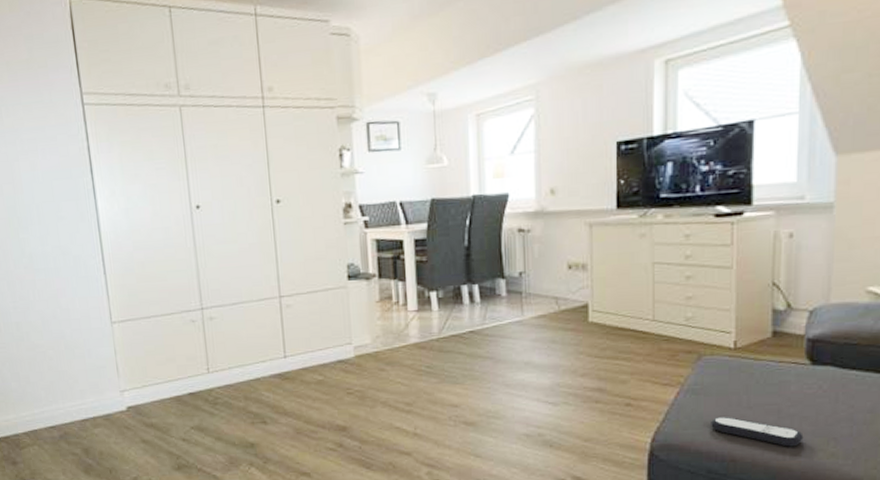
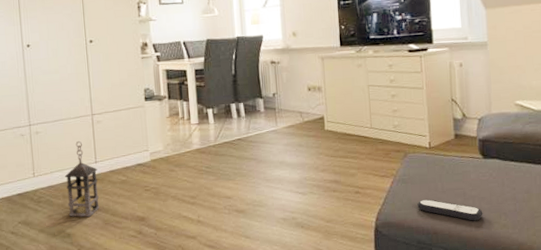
lantern: none [246,329,290,424] -> present [64,140,100,217]

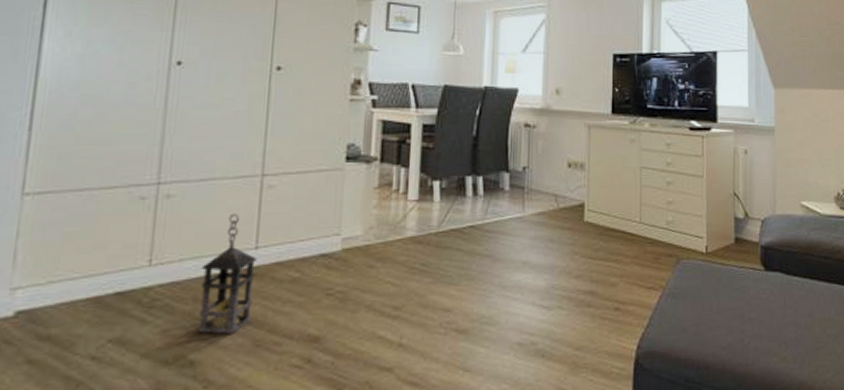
remote control: present [417,199,483,221] -> none [688,321,762,352]

